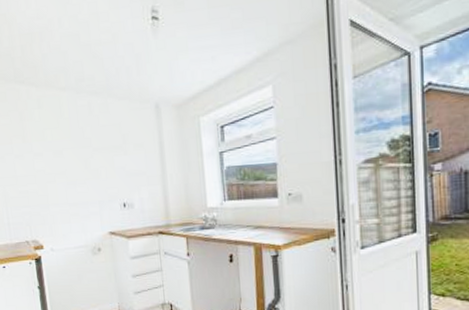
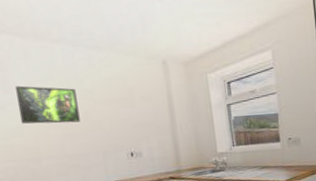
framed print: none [31,134,81,172] -> present [15,85,80,124]

